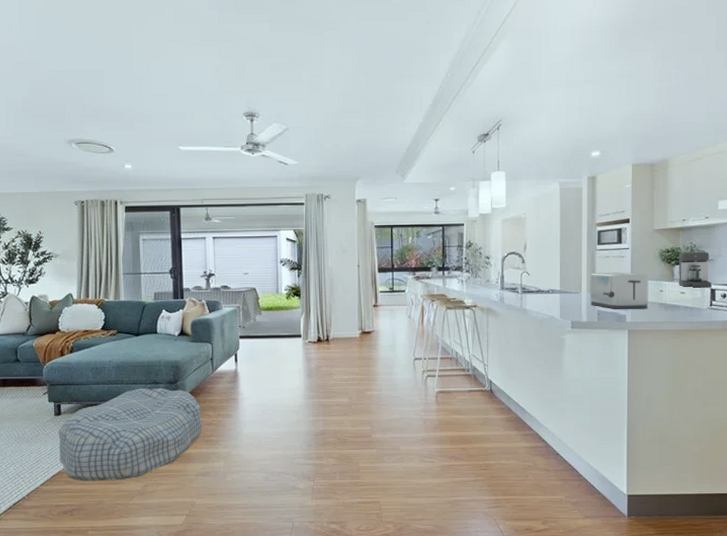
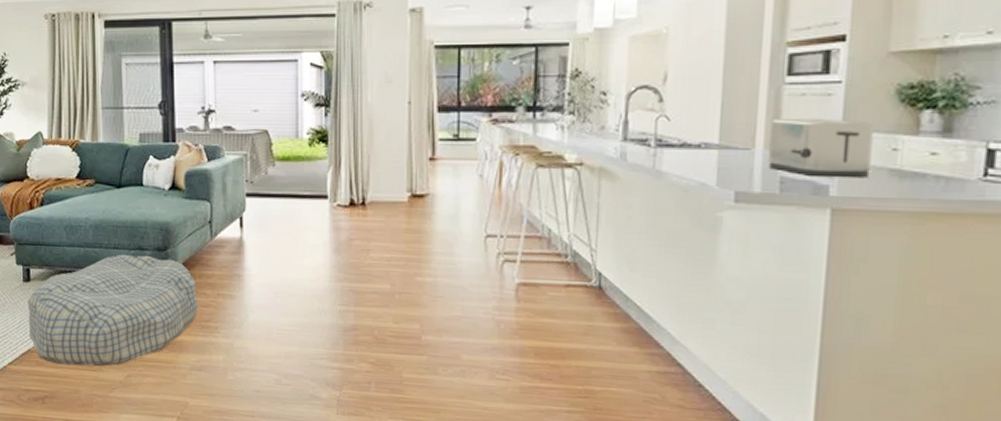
coffee maker: present [679,251,711,288] -> none [928,88,990,147]

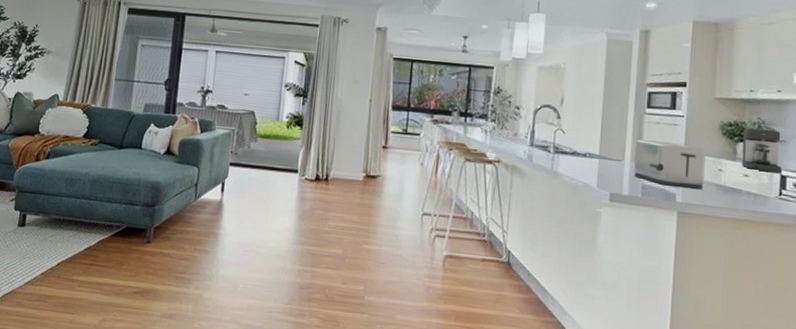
dog bed: present [27,254,199,367] -> none [15,207,177,310]
coffee maker: none [928,88,990,147] -> present [742,128,782,174]

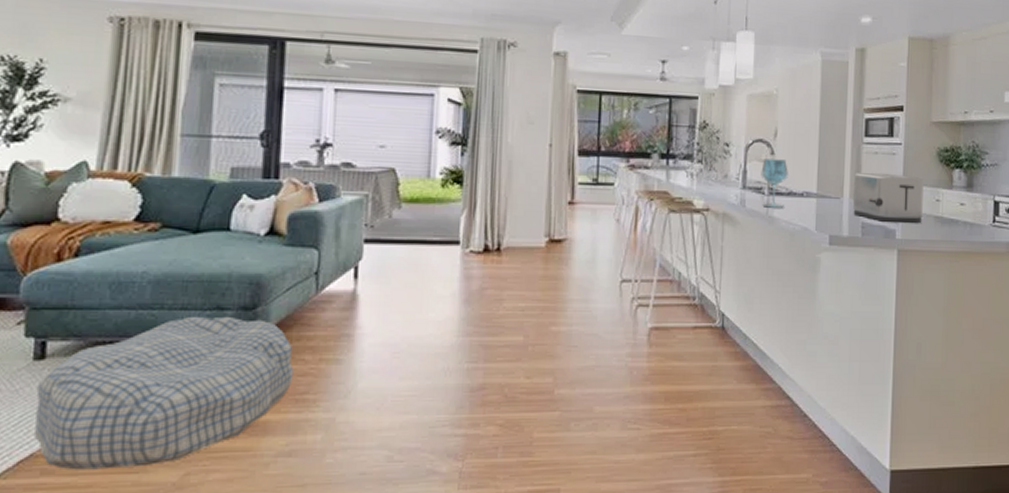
dog bed: none [15,207,177,310] -> present [35,316,294,470]
wine glass: none [547,122,573,166] -> present [761,159,788,208]
coffee maker: present [742,128,782,174] -> none [958,152,995,199]

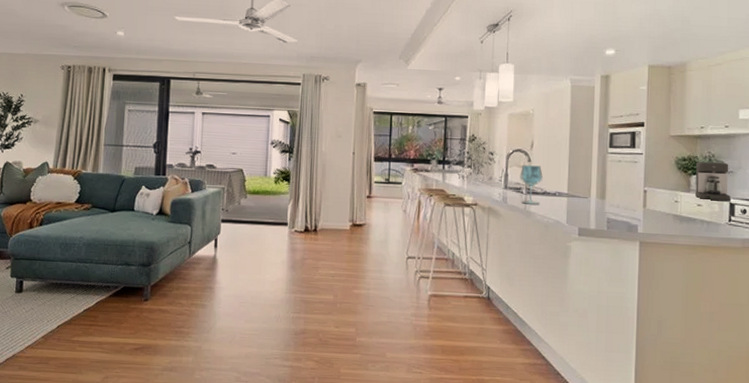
dog bed: present [35,316,294,470] -> none [16,268,175,370]
toaster: present [853,172,924,223] -> none [599,177,663,220]
coffee maker: none [958,152,995,199] -> present [695,161,731,202]

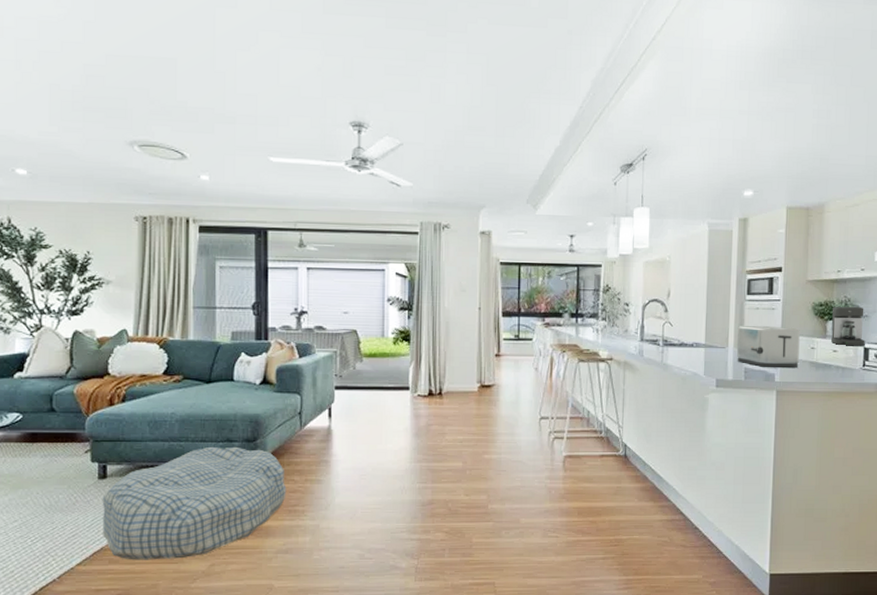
dog bed: none [16,268,175,370] -> present [102,446,287,560]
wine glass: present [520,165,543,205] -> none [656,315,680,357]
toaster: none [599,177,663,220] -> present [737,325,800,368]

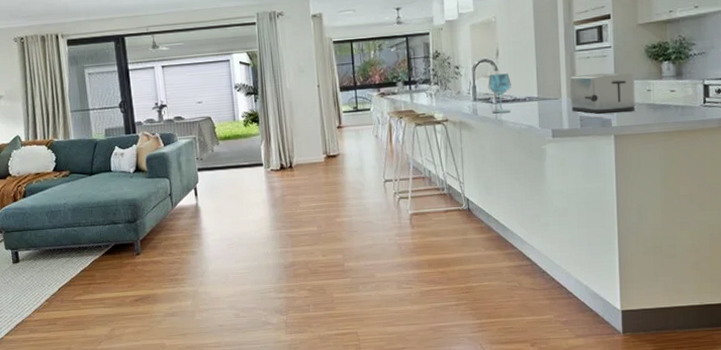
dog bed: present [102,446,287,560] -> none [18,228,167,329]
wine glass: none [656,315,680,357] -> present [488,73,511,114]
coffee maker: present [831,306,865,346] -> none [667,44,704,86]

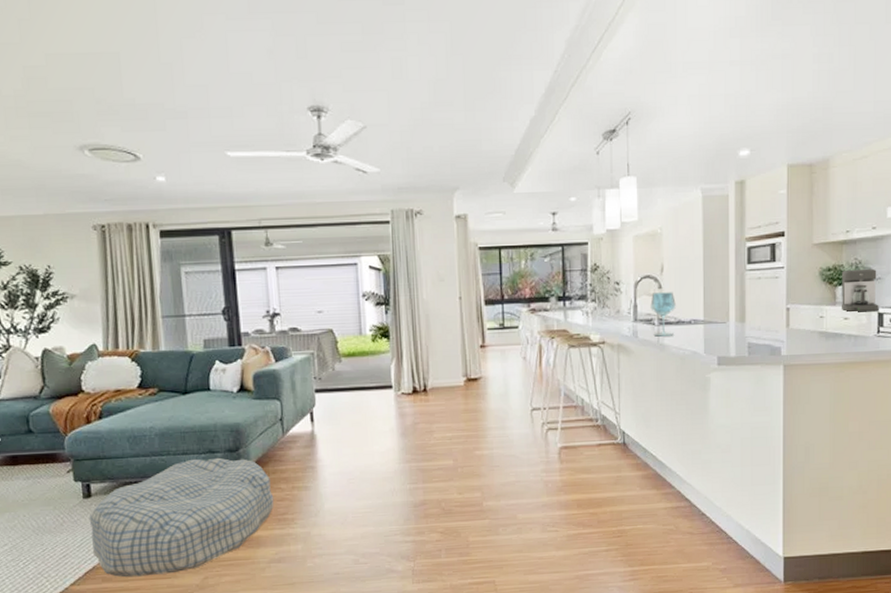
dog bed: none [18,228,167,329] -> present [89,457,274,578]
toaster: present [569,72,635,115] -> none [738,295,807,342]
coffee maker: none [667,44,704,86] -> present [842,268,879,313]

